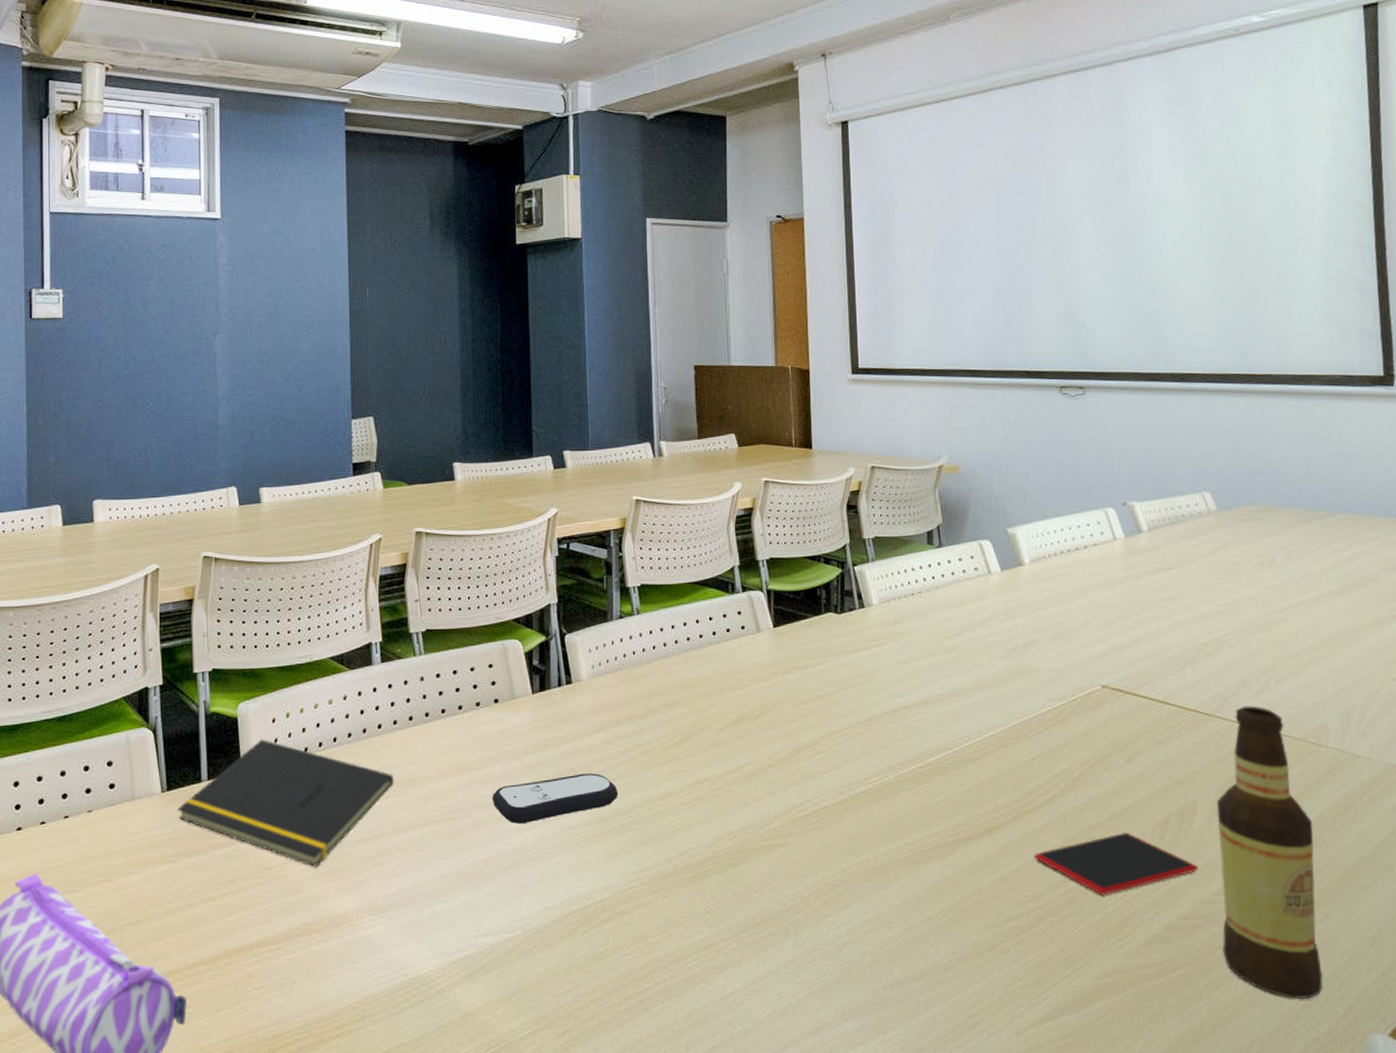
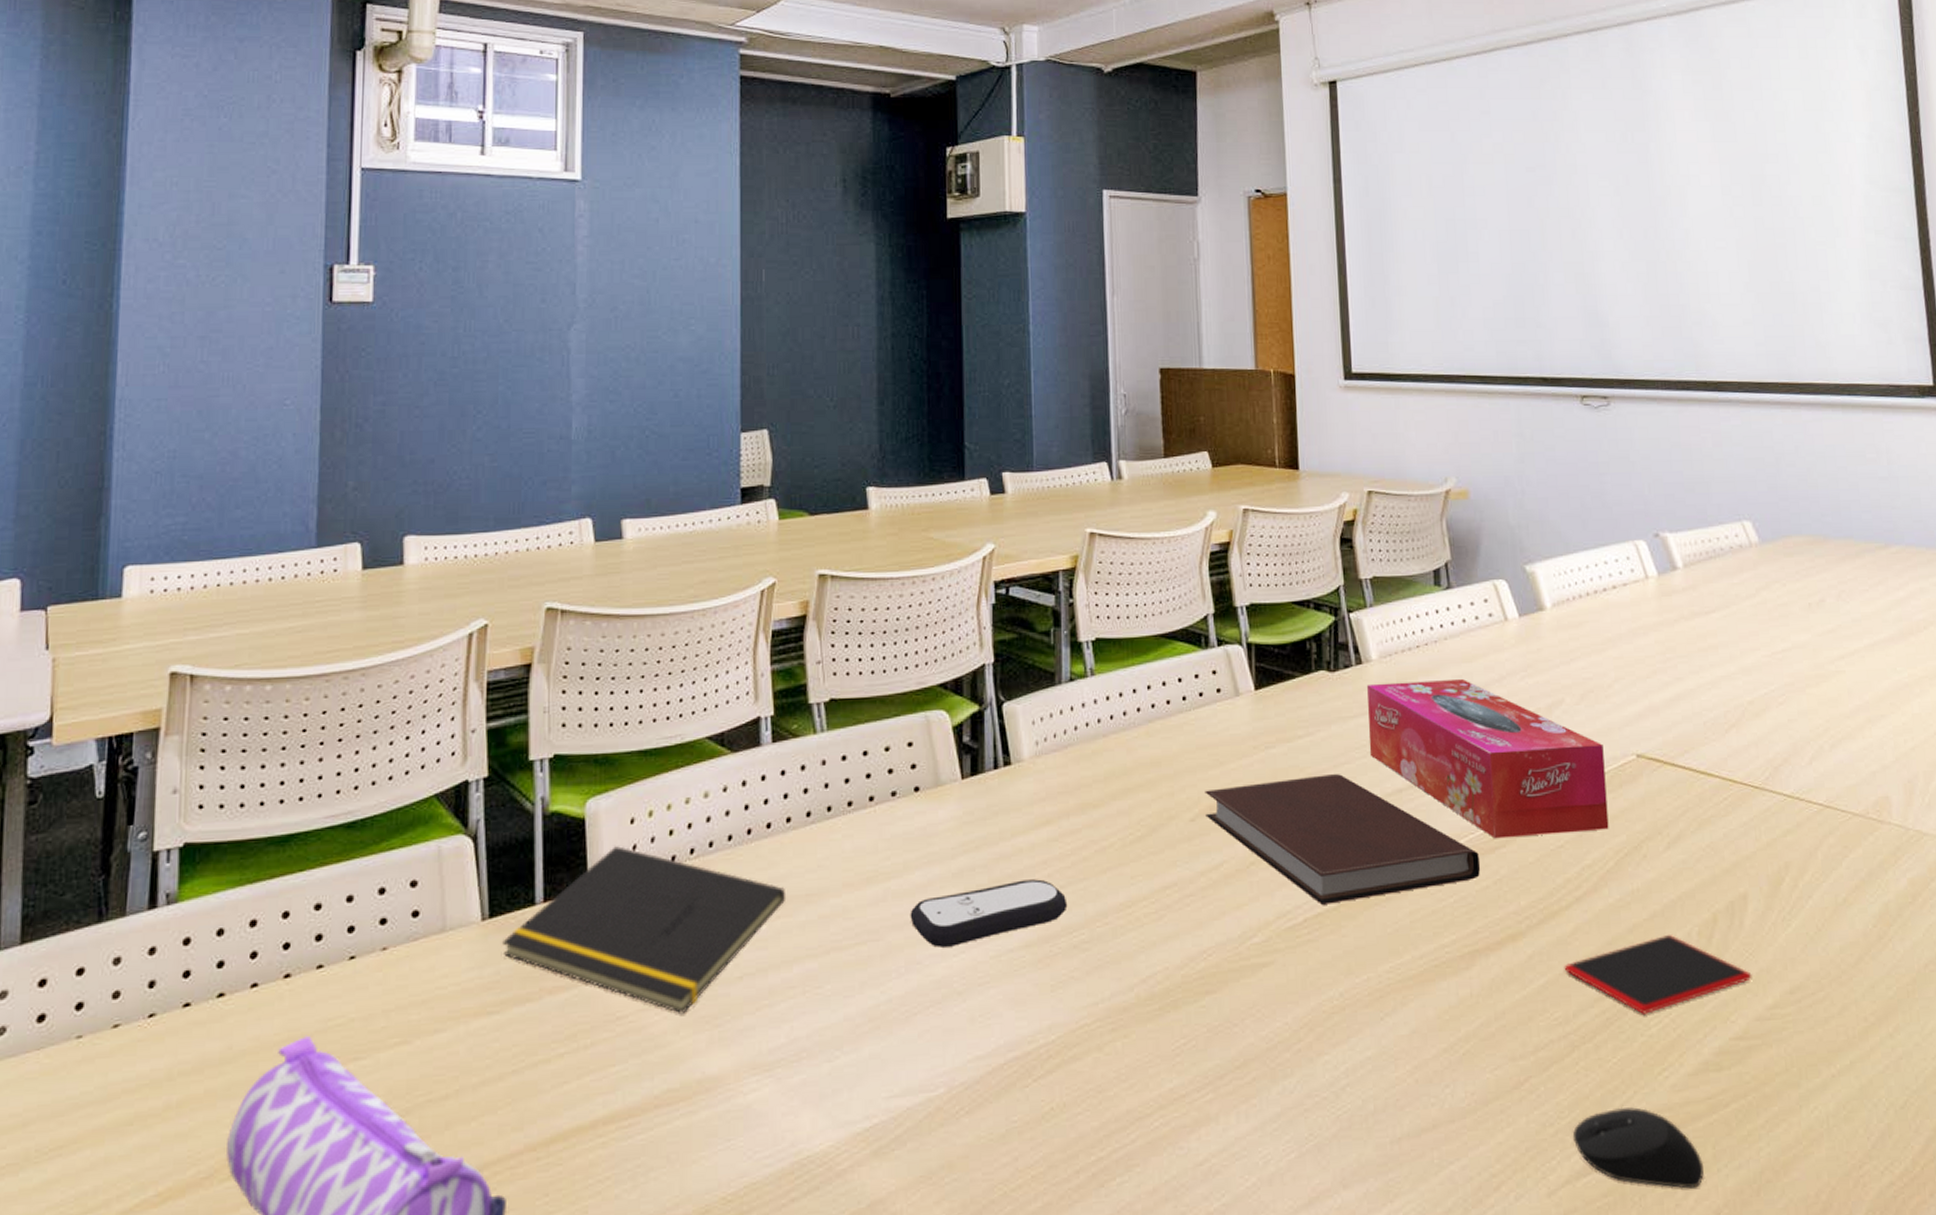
notebook: none [731,696,964,800] -> present [1205,774,1481,905]
tissue box: none [869,622,1076,751] -> present [1367,679,1609,839]
computer mouse: none [1038,968,1151,1035] -> present [1572,1107,1704,1189]
bottle: present [1216,706,1324,1000] -> none [1769,775,1896,1135]

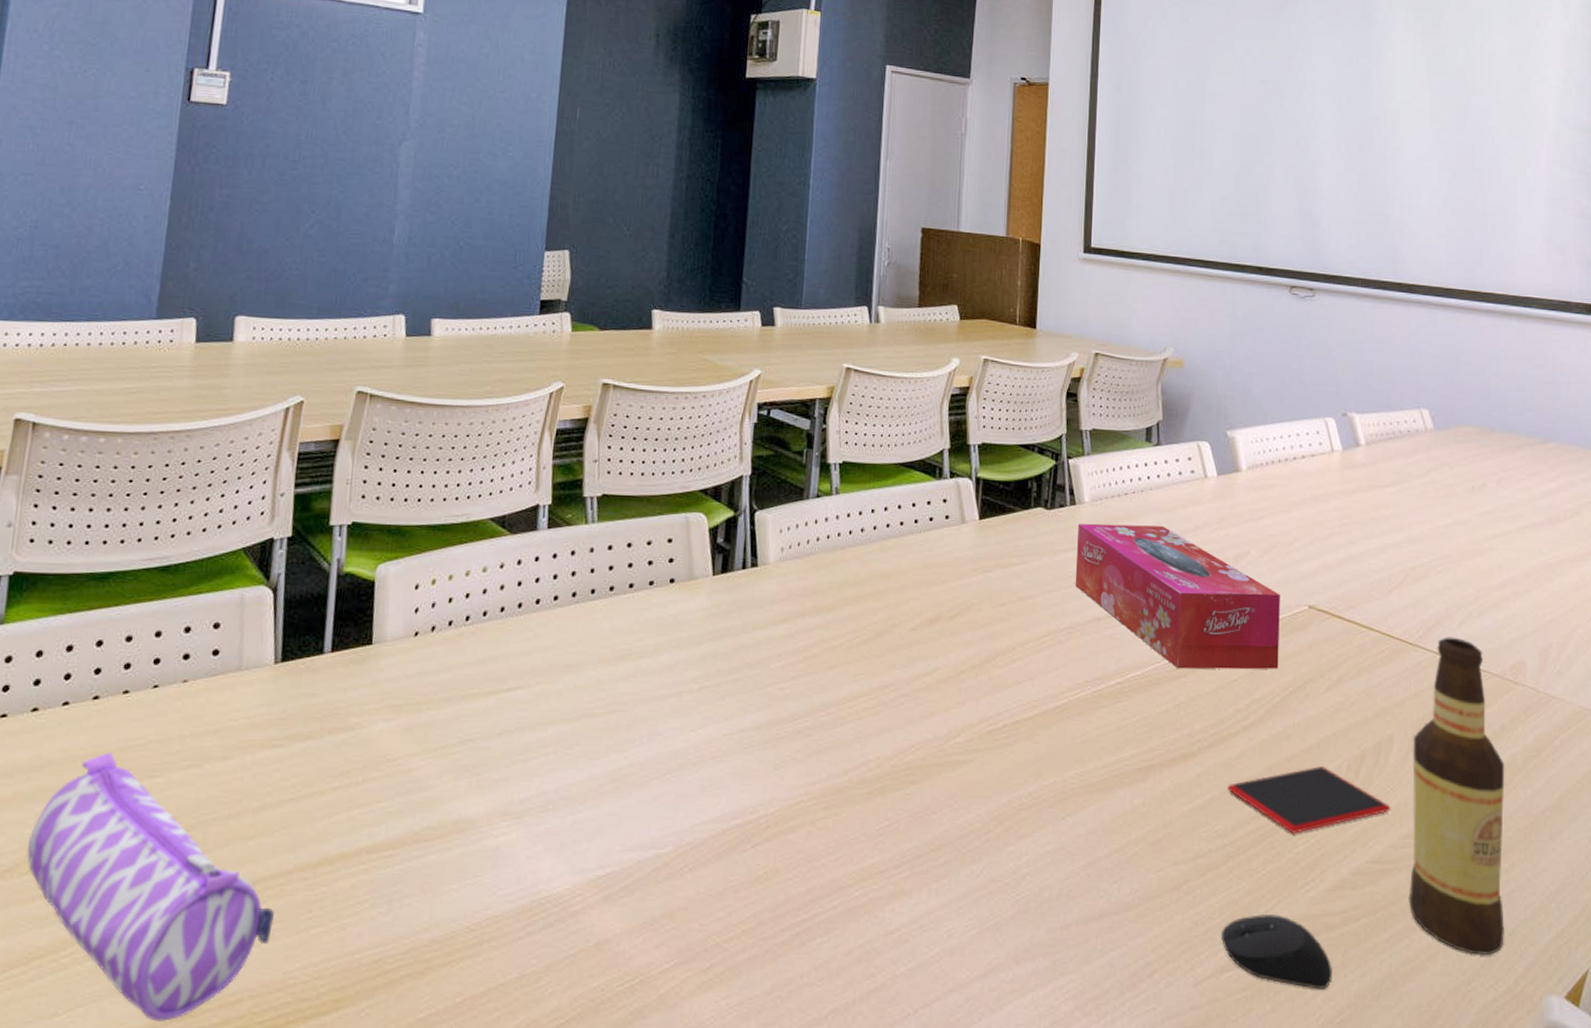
notepad: present [503,845,787,1015] -> none [291,607,548,762]
remote control: present [910,879,1068,948] -> none [655,669,796,723]
notebook: present [1205,774,1481,905] -> none [925,599,1163,714]
bottle: none [1769,775,1896,1135] -> present [1408,637,1505,956]

